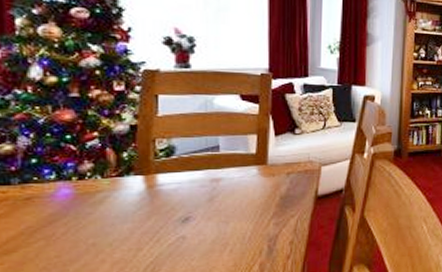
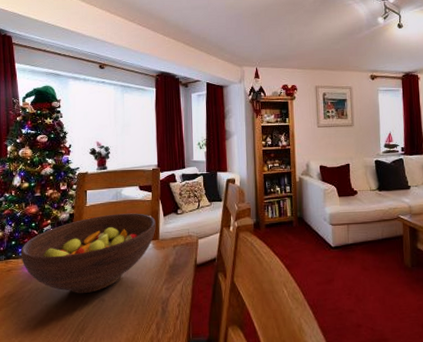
fruit bowl: none [47,129,263,230] -> present [20,213,156,294]

